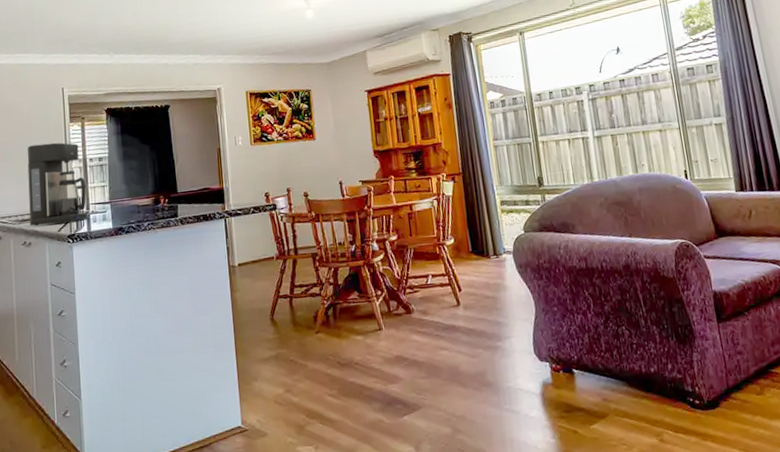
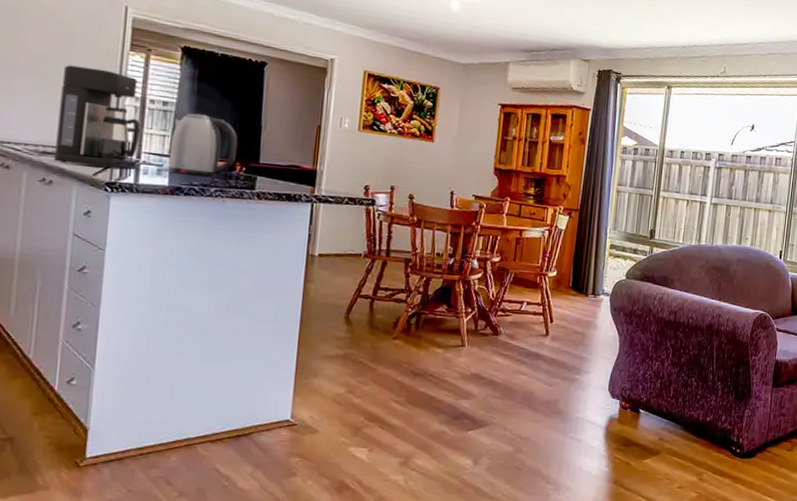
kettle: none [109,160,159,217] -> present [167,113,238,179]

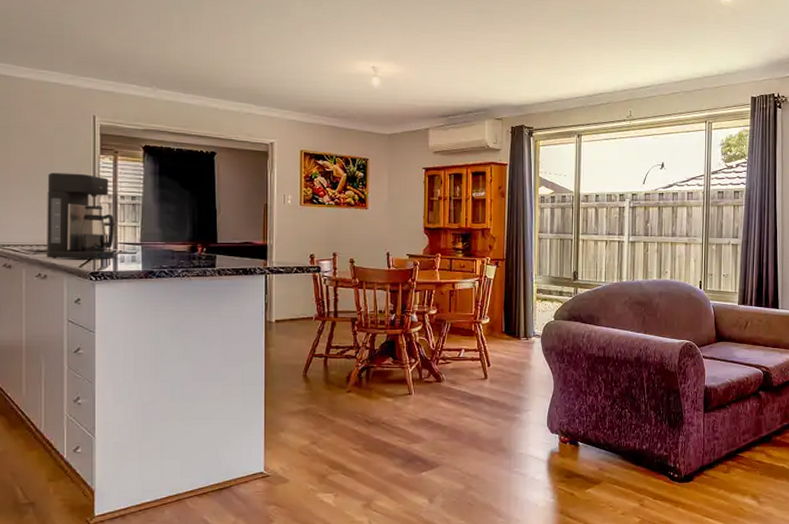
kettle: present [167,113,238,179] -> none [140,203,198,261]

